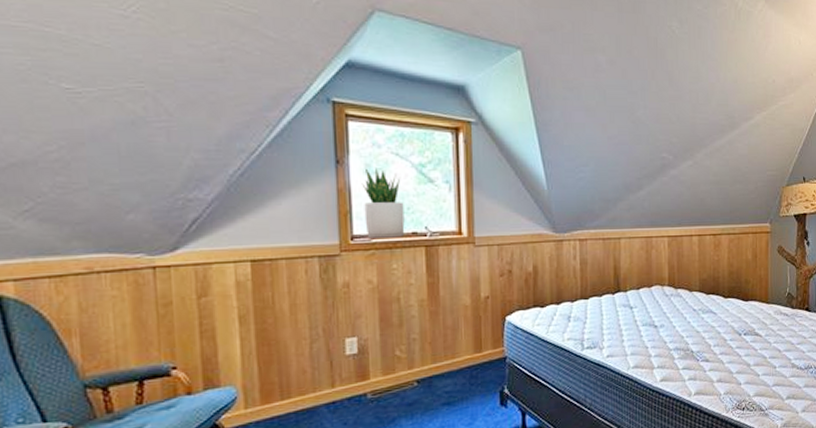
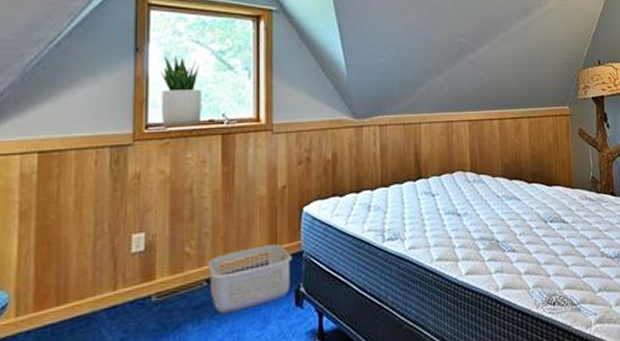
clothes hamper: none [417,349,497,412] -> present [207,243,293,315]

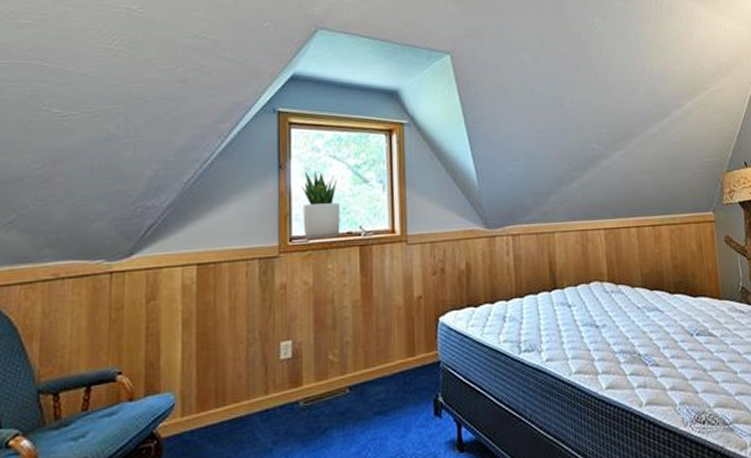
clothes hamper: present [207,243,293,315] -> none [349,353,431,422]

